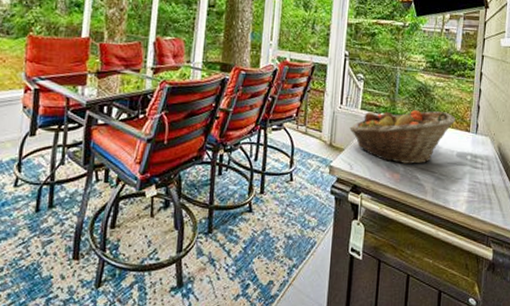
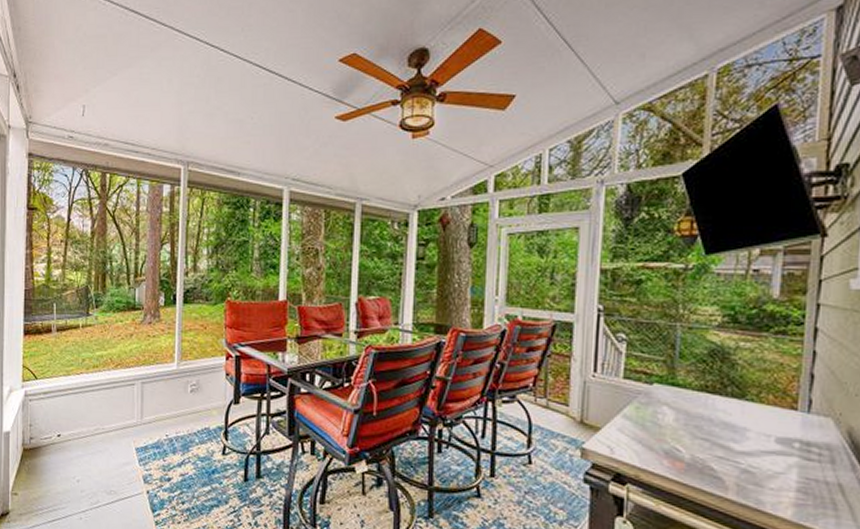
fruit basket: present [349,110,456,164] -> none [608,379,774,451]

